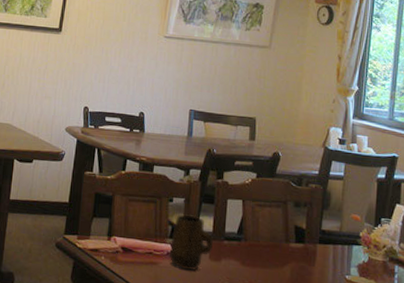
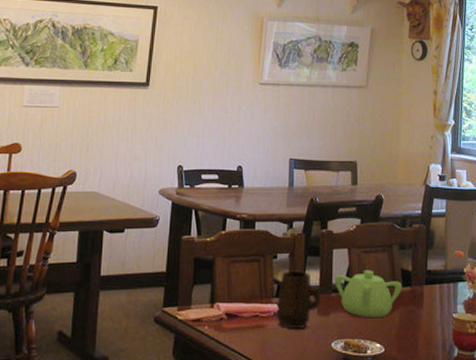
teapot: none [228,222,296,270] -> present [335,270,403,318]

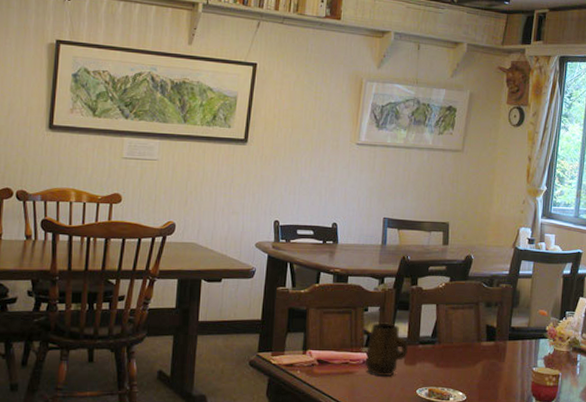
teapot: present [335,270,403,318] -> none [422,324,487,369]

